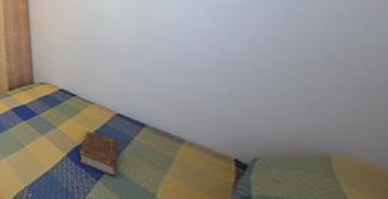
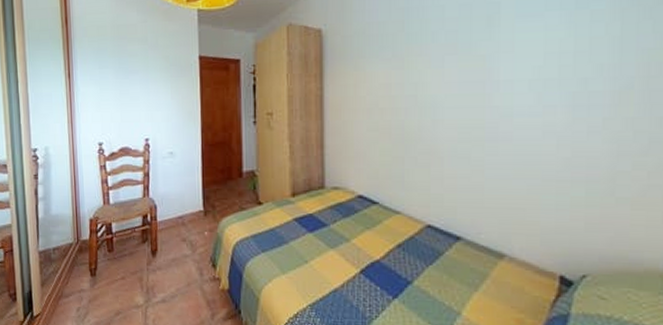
book: present [78,130,119,178] -> none [375,244,426,295]

